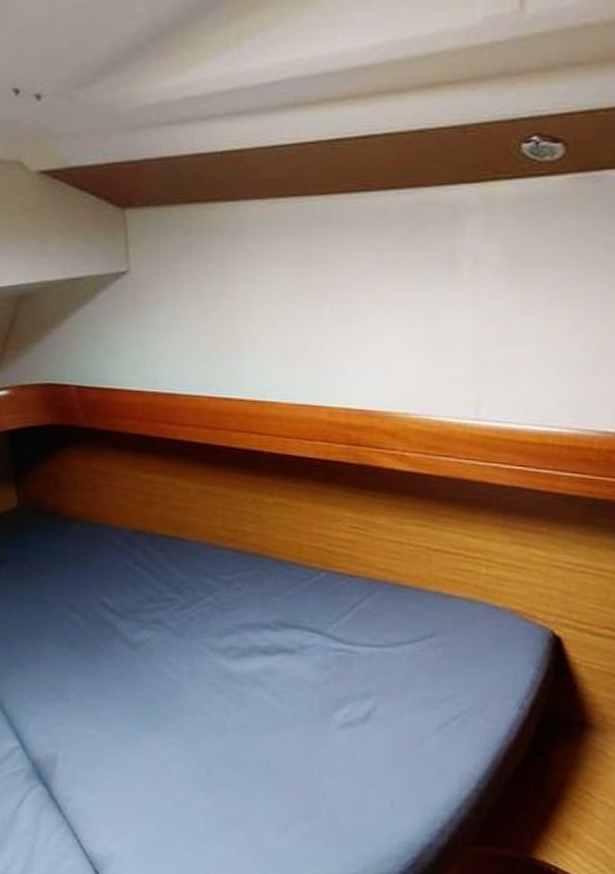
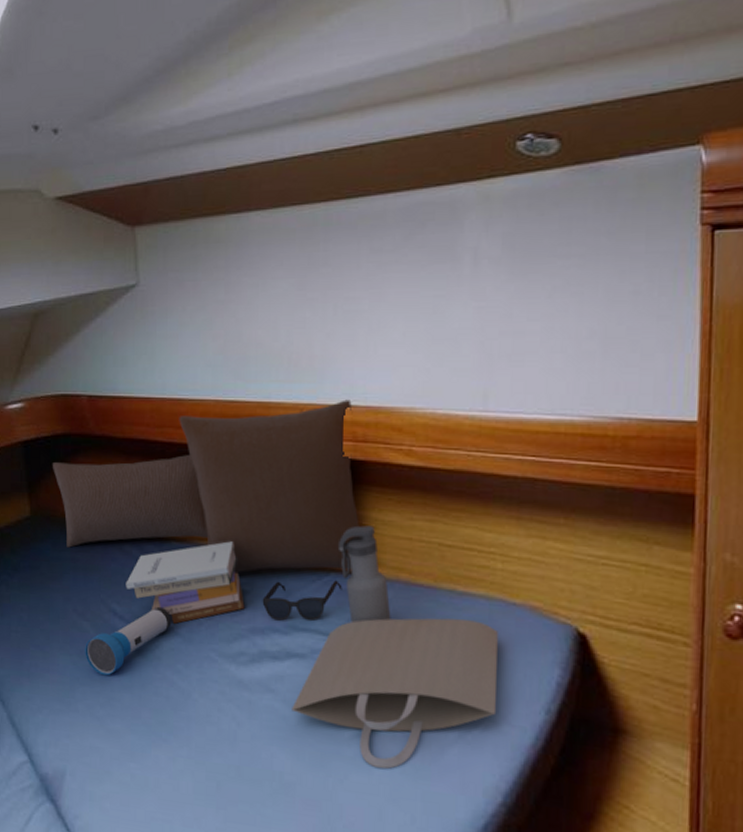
pillow: none [41,450,201,541] -> present [53,454,209,548]
flashlight: none [76,600,163,667] -> present [85,606,172,676]
books: none [117,539,236,618] -> present [126,541,245,624]
pillow: none [171,402,351,571] -> present [179,399,359,573]
sunglasses: none [253,579,332,618] -> present [262,580,342,621]
tote bag: none [280,617,479,757] -> present [292,618,498,769]
water bottle: none [329,528,379,621] -> present [339,525,391,623]

